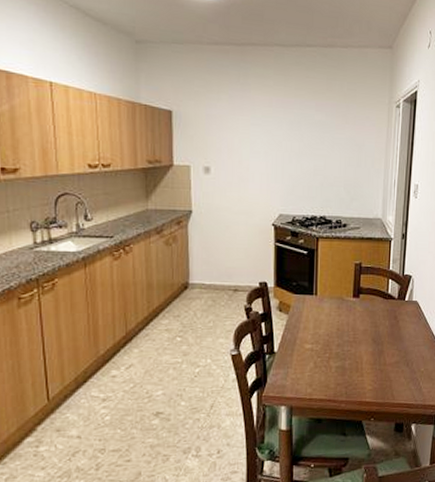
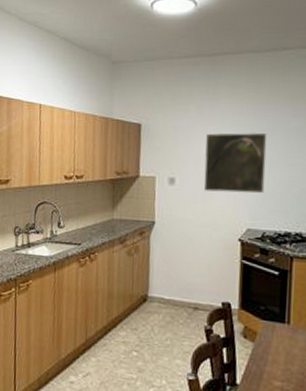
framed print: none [238,123,295,182] -> present [203,133,268,194]

